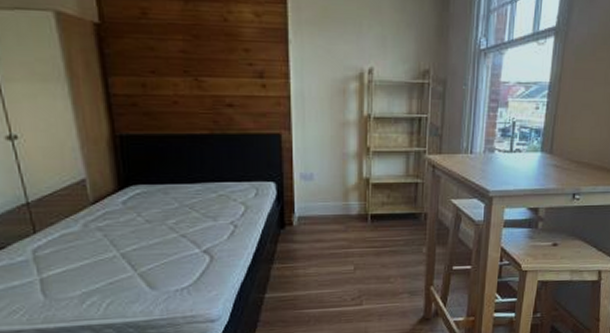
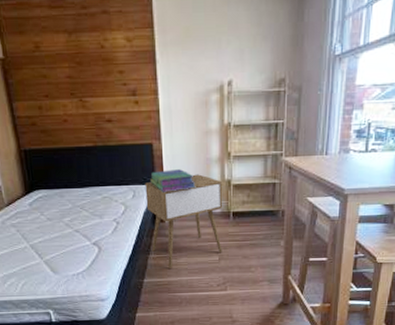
nightstand: none [270,171,360,280] -> present [145,174,223,268]
stack of books: none [277,165,330,191] -> present [150,169,196,193]

